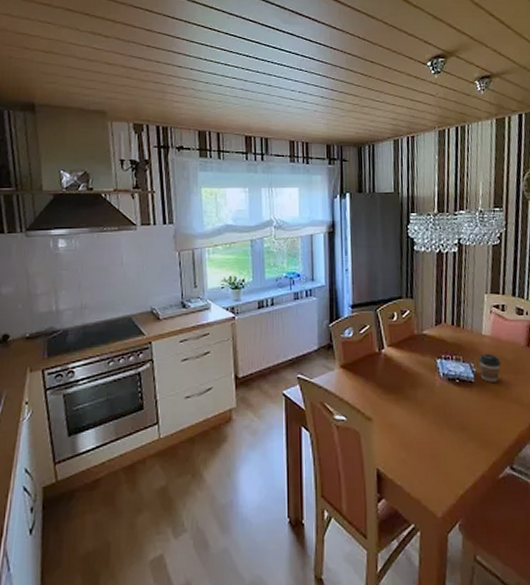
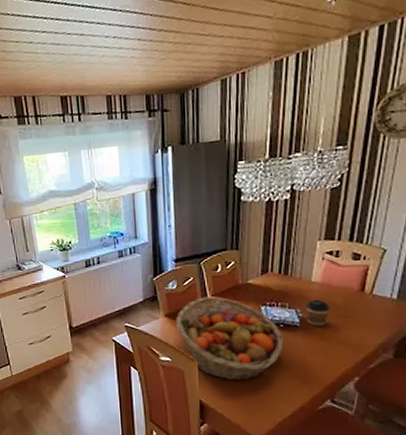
fruit basket: none [351,347,461,445] -> present [175,296,284,381]

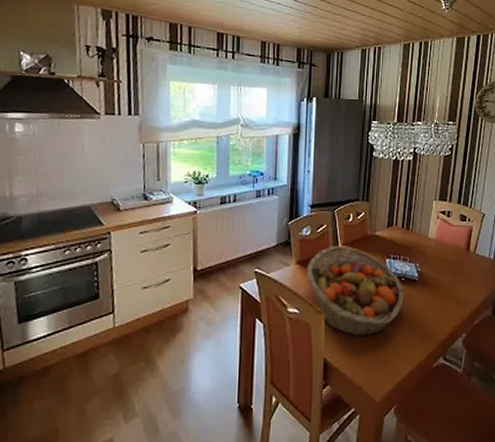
coffee cup: present [306,299,330,326] -> none [424,255,443,281]

